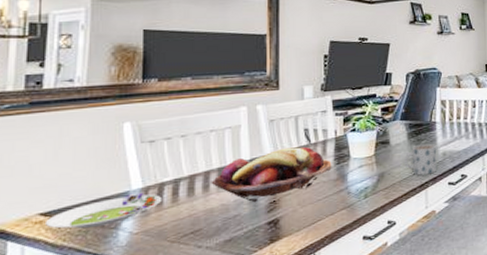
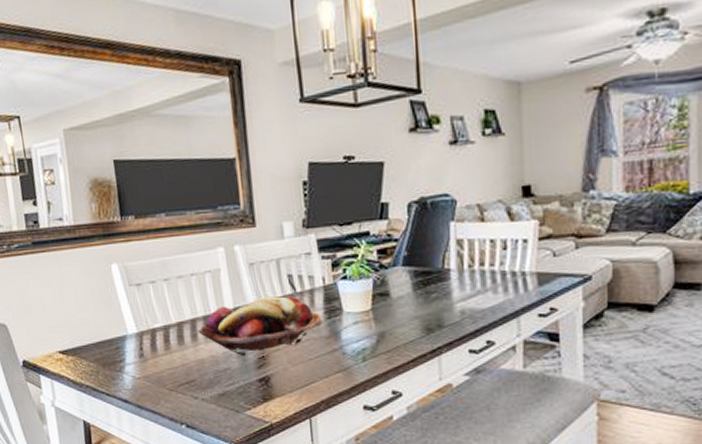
salad plate: present [46,192,163,229] -> none [65,337,156,368]
mug: present [403,143,437,176] -> none [408,297,454,340]

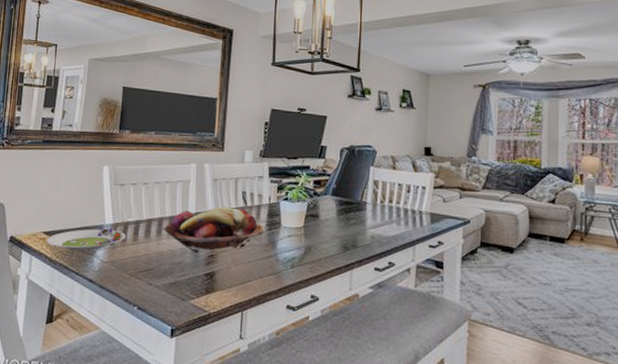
salad plate: none [65,337,156,368] -> present [47,227,127,251]

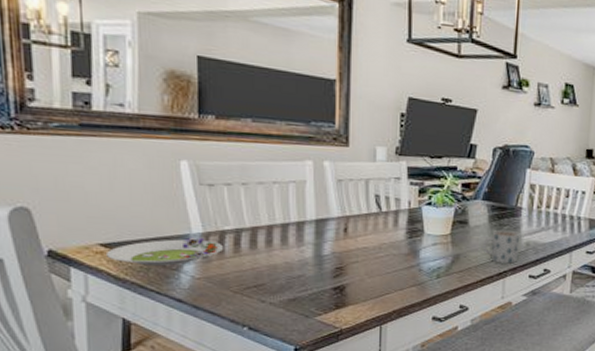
fruit basket: present [163,207,264,252] -> none [274,212,404,264]
mug: none [330,223,366,257] -> present [481,229,520,265]

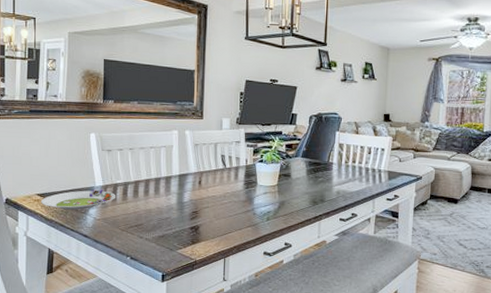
mug: present [481,229,520,265] -> none [301,181,332,210]

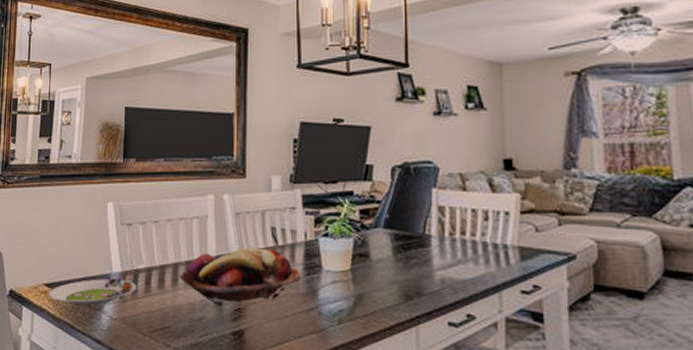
fruit basket: none [150,169,242,209] -> present [179,247,301,305]

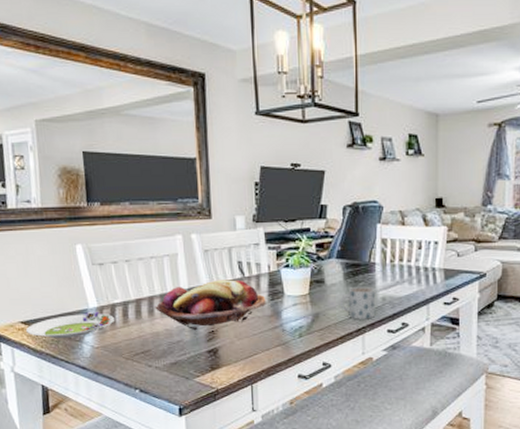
mug: none [387,263,433,308] -> present [339,286,376,321]

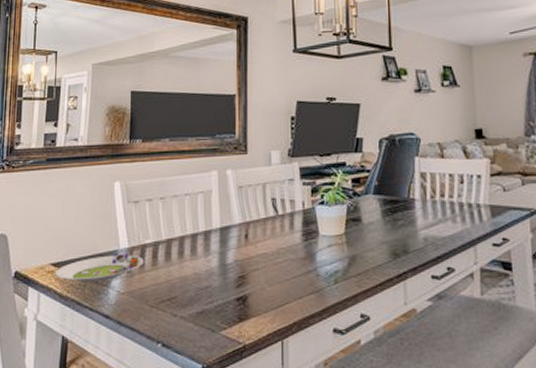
fruit basket: present [155,280,266,330] -> none [185,218,300,274]
mug: present [339,286,376,321] -> none [377,224,418,265]

